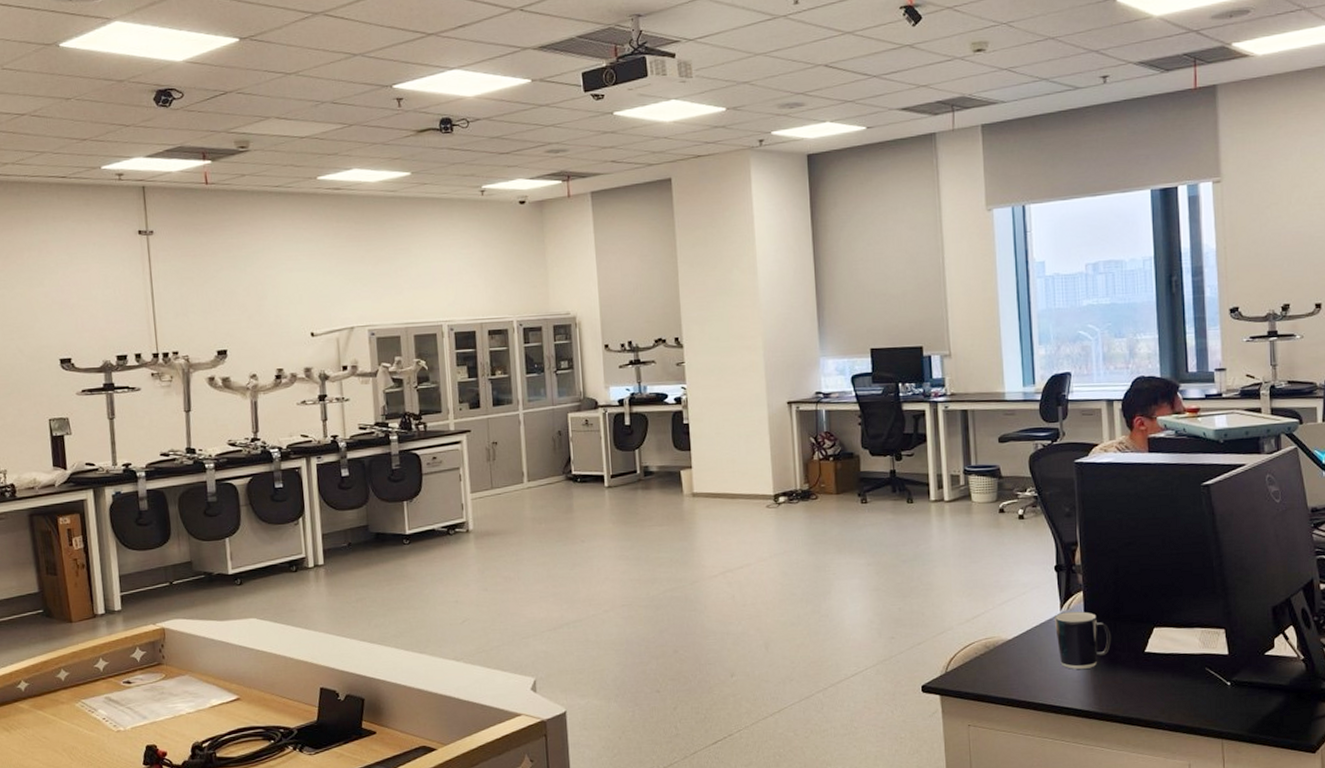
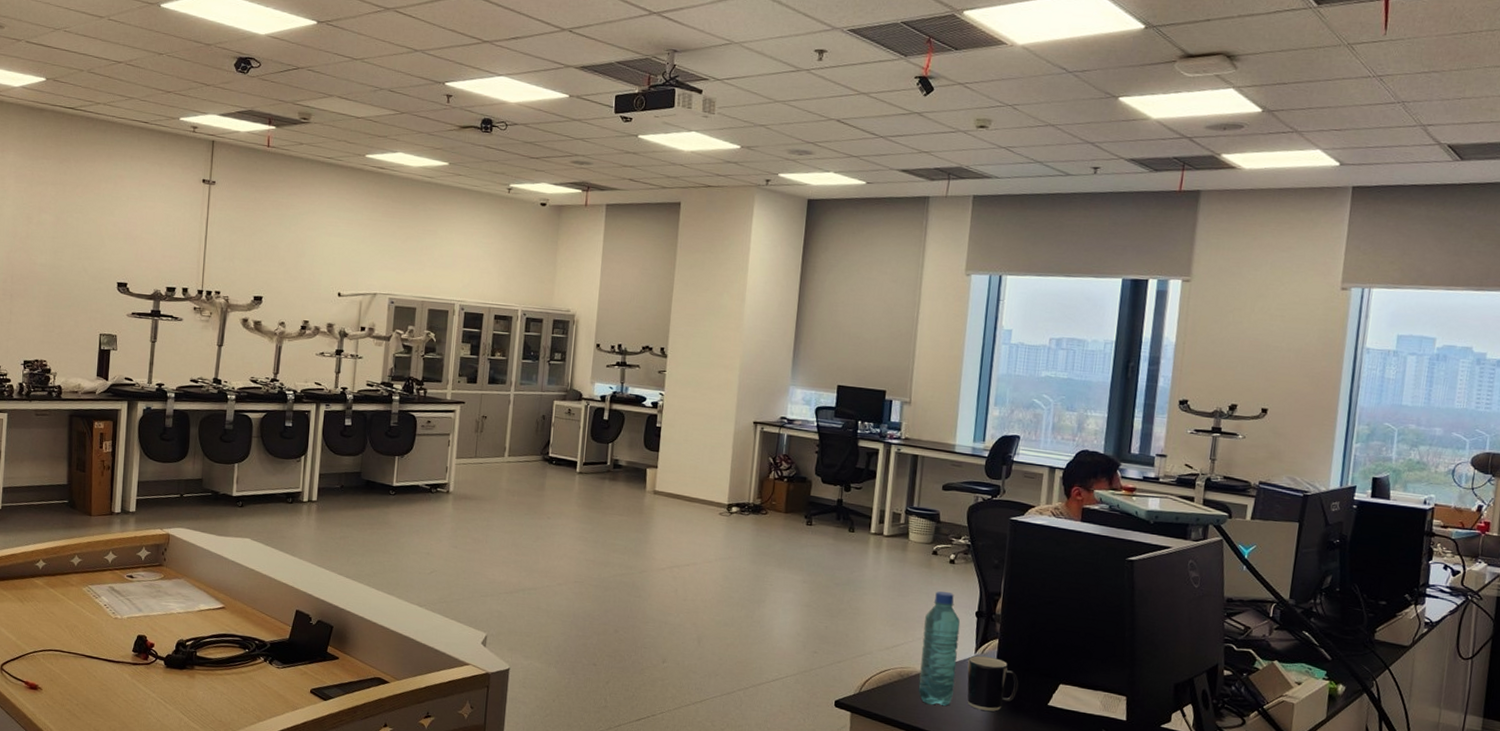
water bottle: none [1002,549,1045,673] -> present [918,591,961,707]

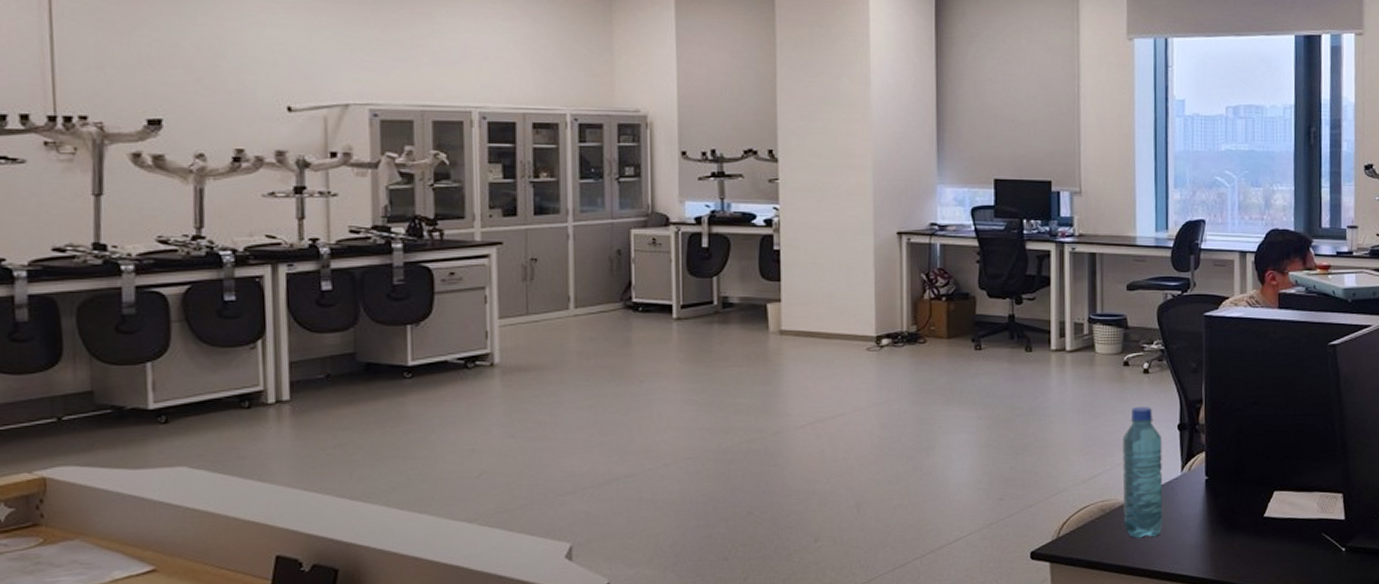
mug: present [967,655,1019,712] -> none [1174,472,1232,534]

